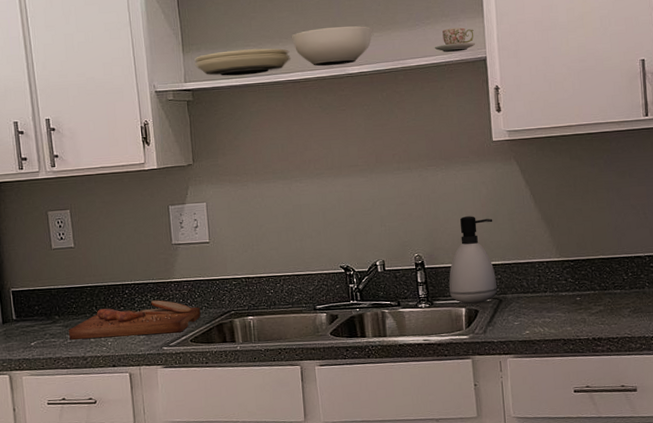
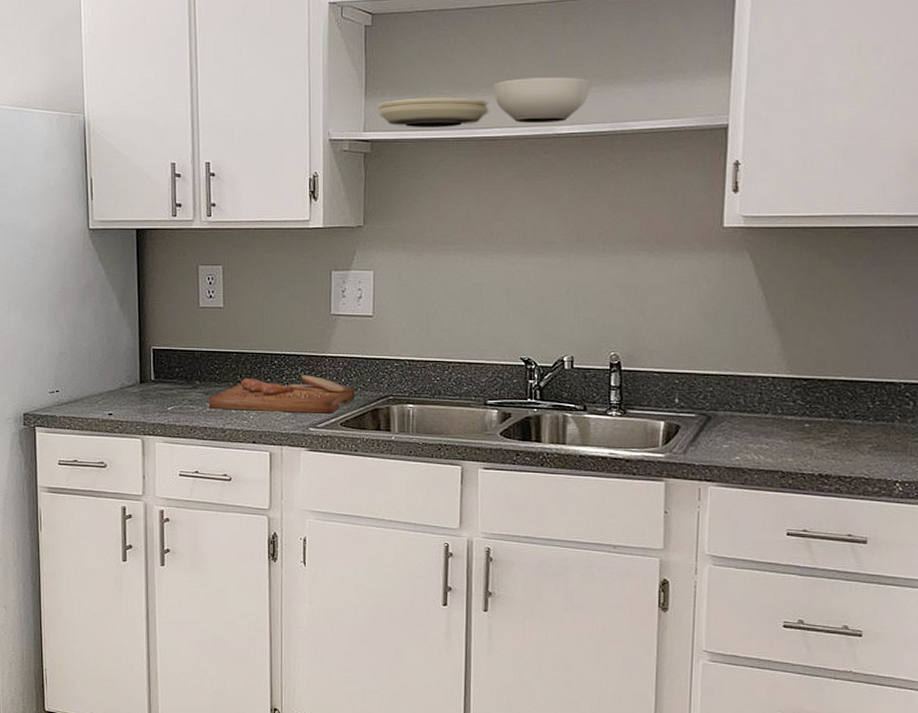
teacup: present [434,27,476,52] -> none [664,87,717,116]
soap dispenser: present [448,216,498,305] -> none [647,314,712,418]

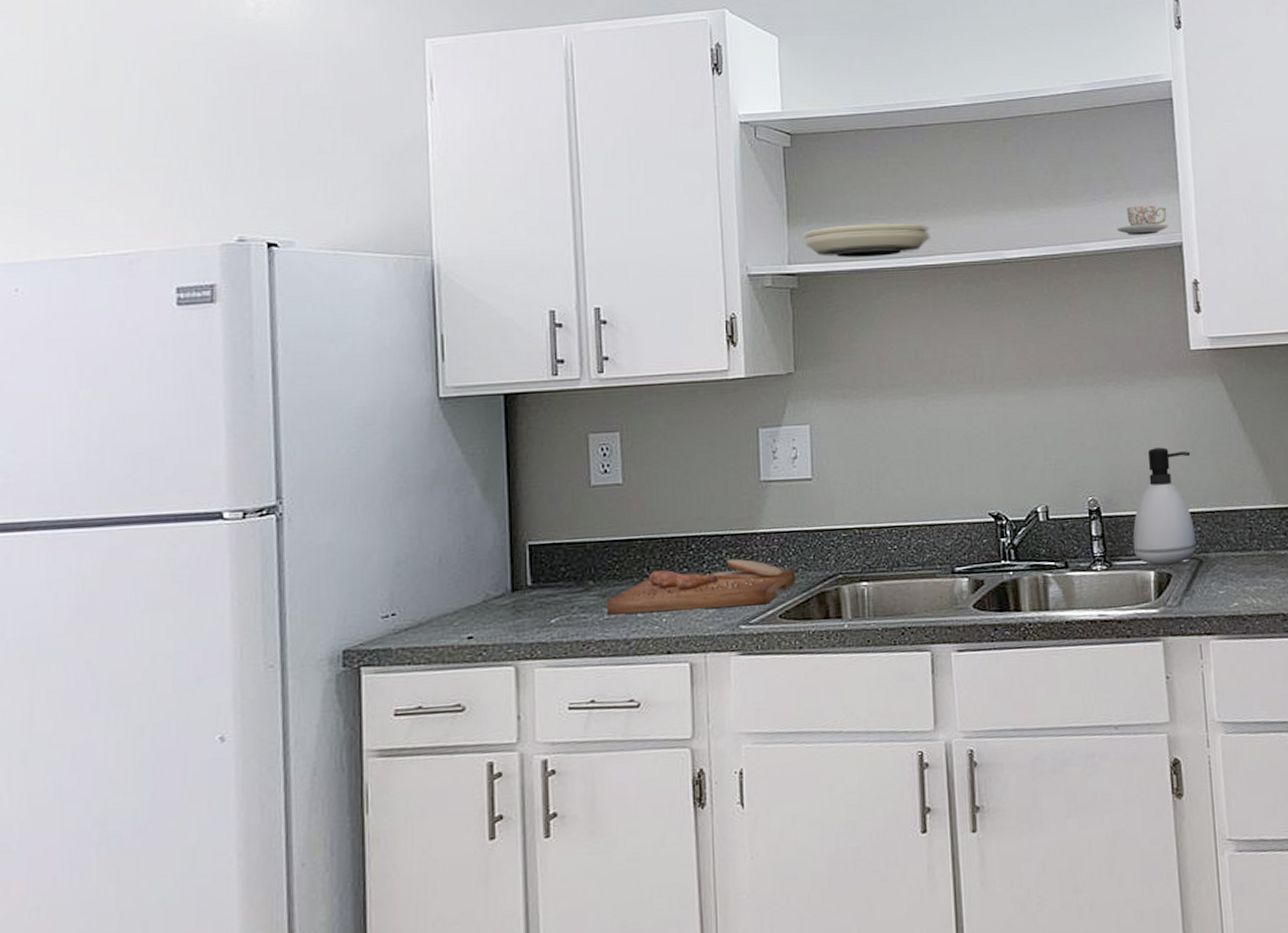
bowl: present [492,77,591,123] -> none [932,198,1038,249]
soap dispenser: none [647,314,712,418] -> present [1132,447,1197,566]
teacup: none [664,87,717,116] -> present [1116,205,1169,235]

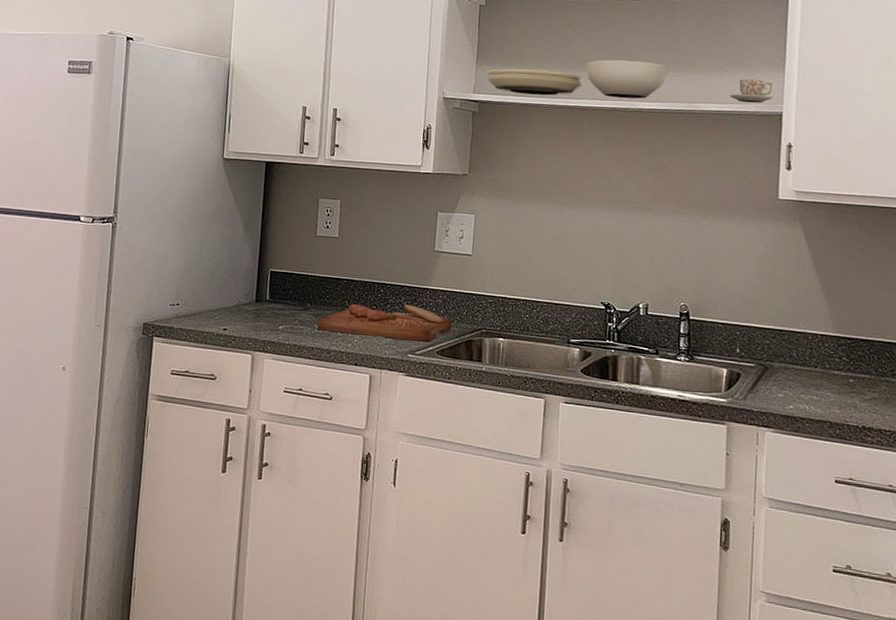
bowl: none [932,198,1038,249] -> present [585,59,669,99]
soap dispenser: present [1132,447,1197,566] -> none [712,272,769,367]

